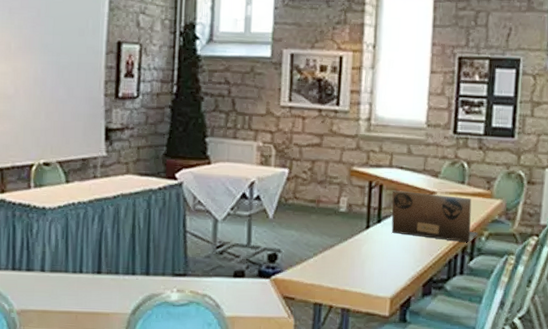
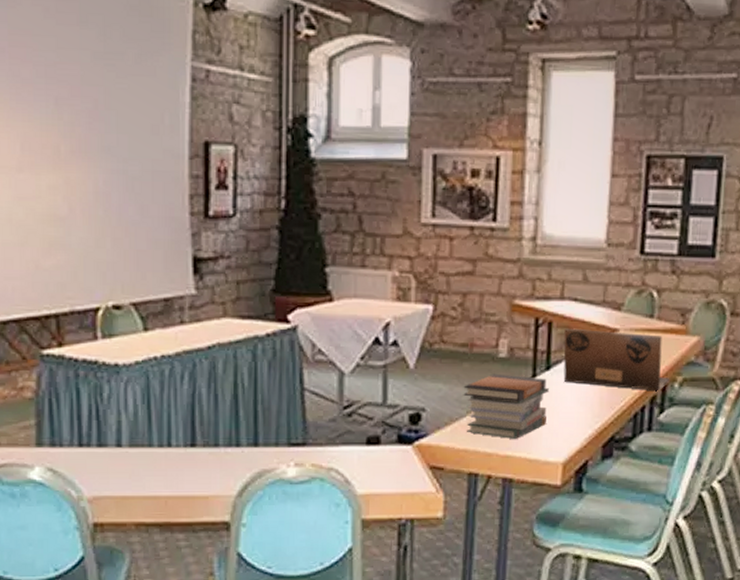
book stack: none [311,224,380,277] -> present [463,373,549,439]

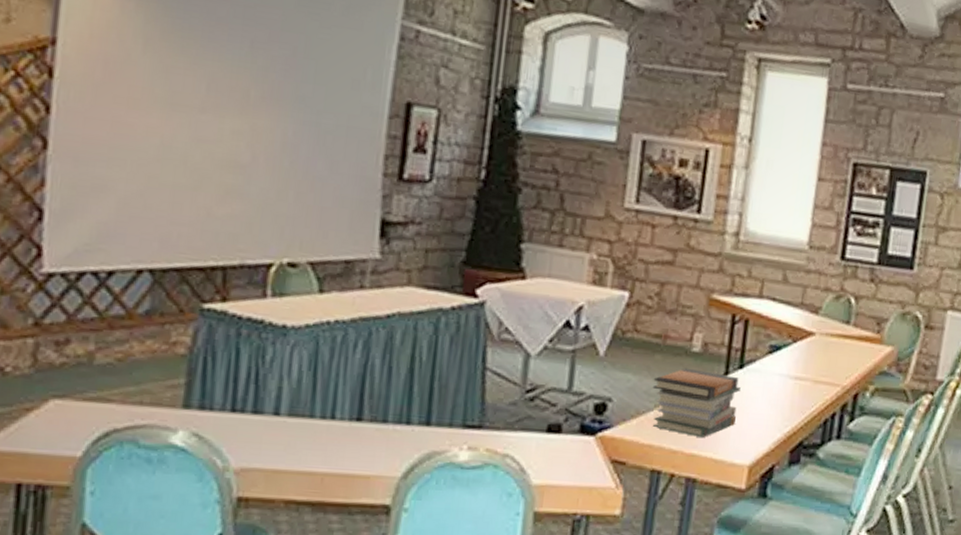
laptop: present [563,328,670,392] -> none [756,327,862,399]

